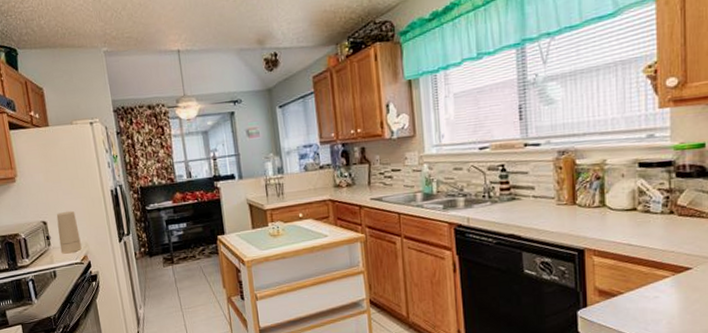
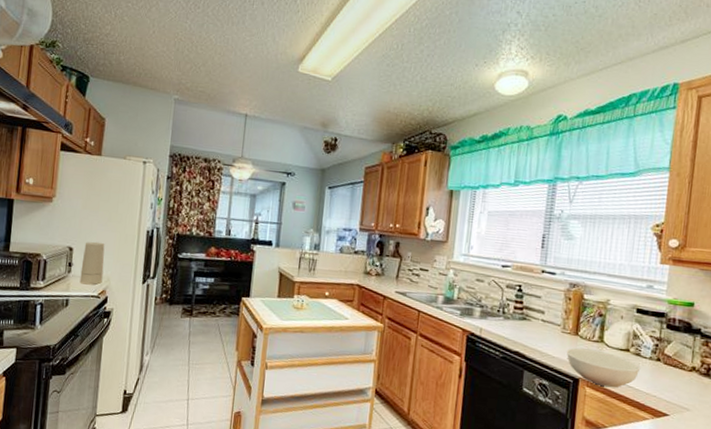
bowl: none [565,215,652,253] -> present [566,348,641,388]

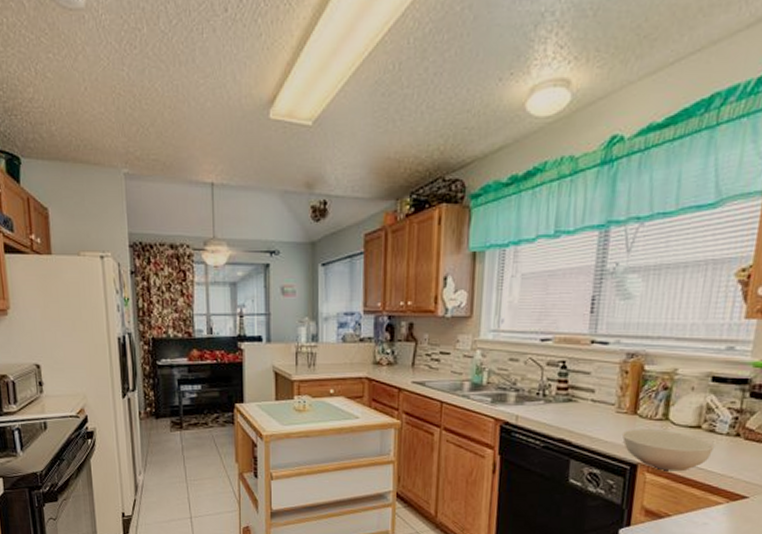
canister: present [79,241,105,285] -> none [52,355,79,404]

